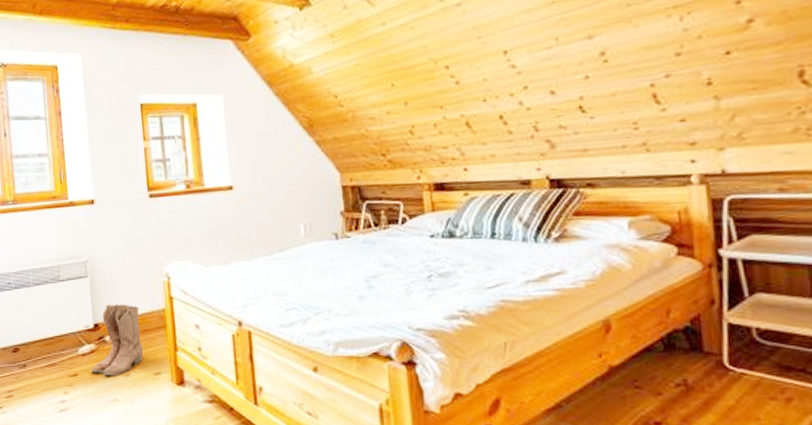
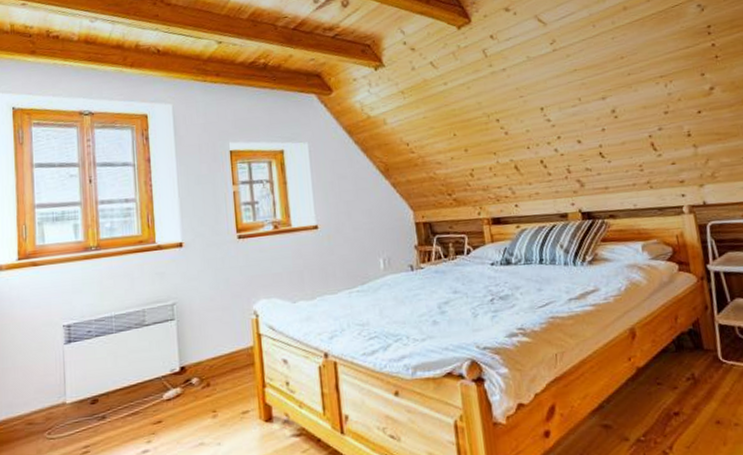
boots: present [91,304,144,377] -> none [176,344,232,420]

